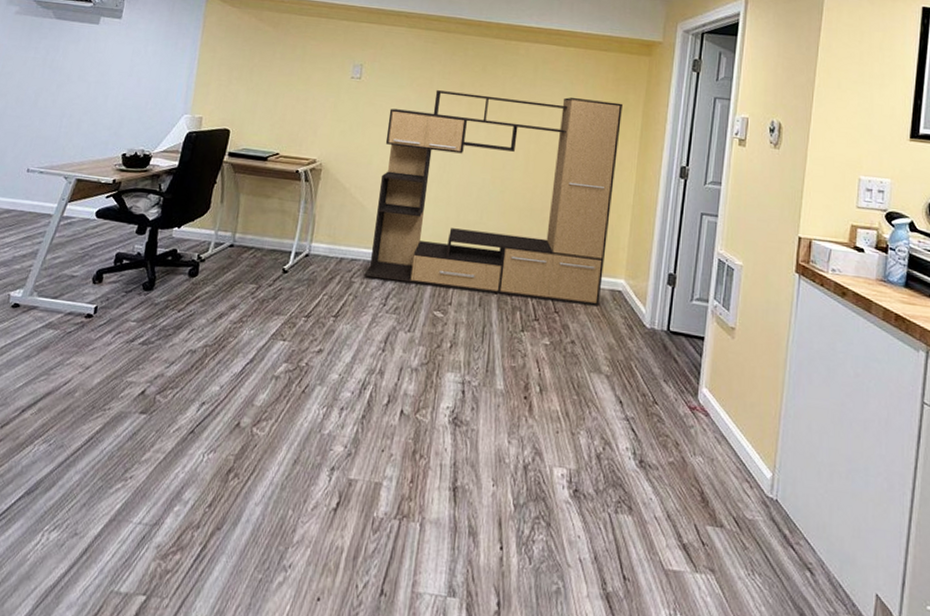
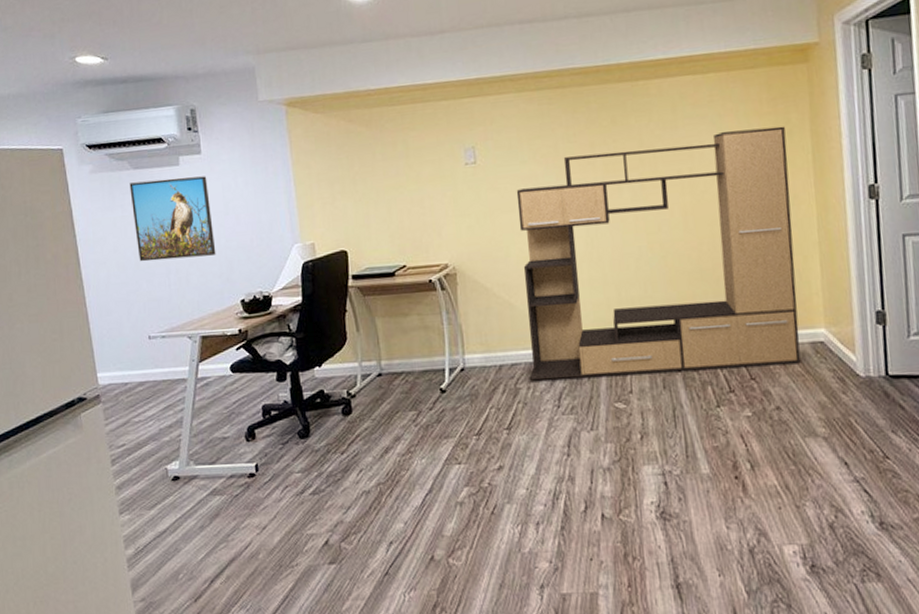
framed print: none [38,30,121,109] -> present [129,176,216,262]

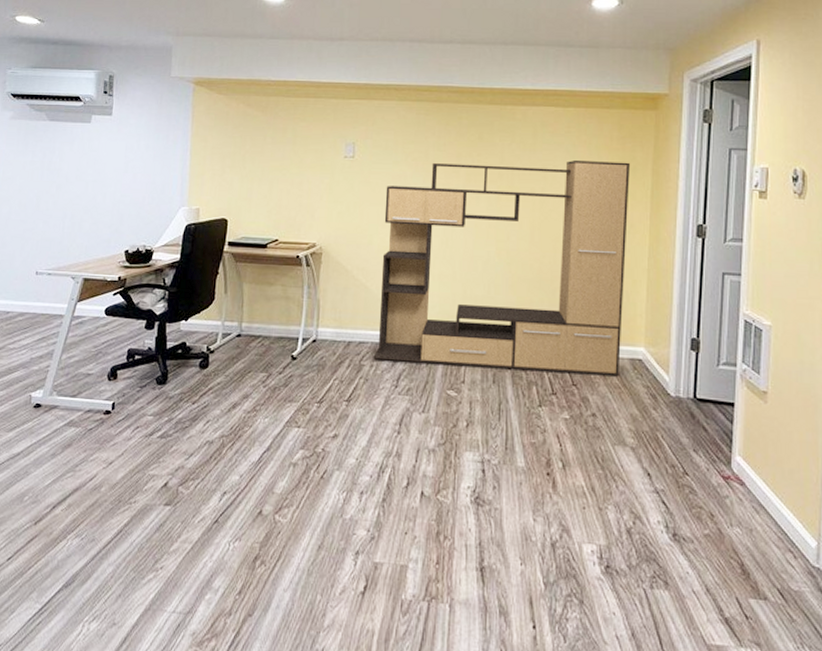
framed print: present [129,176,216,262] -> none [40,132,114,207]

